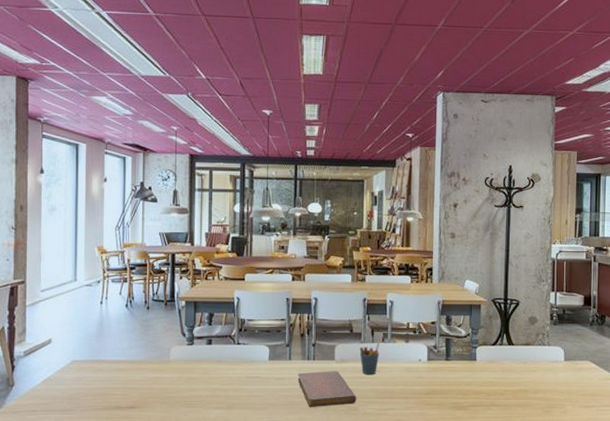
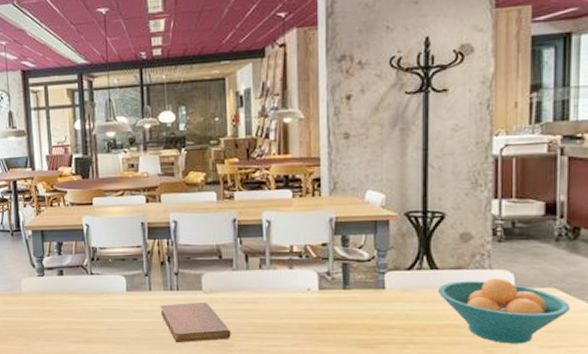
pen holder: present [359,342,380,375] -> none [231,269,257,307]
fruit bowl: none [513,353,599,405] -> present [437,278,570,344]

